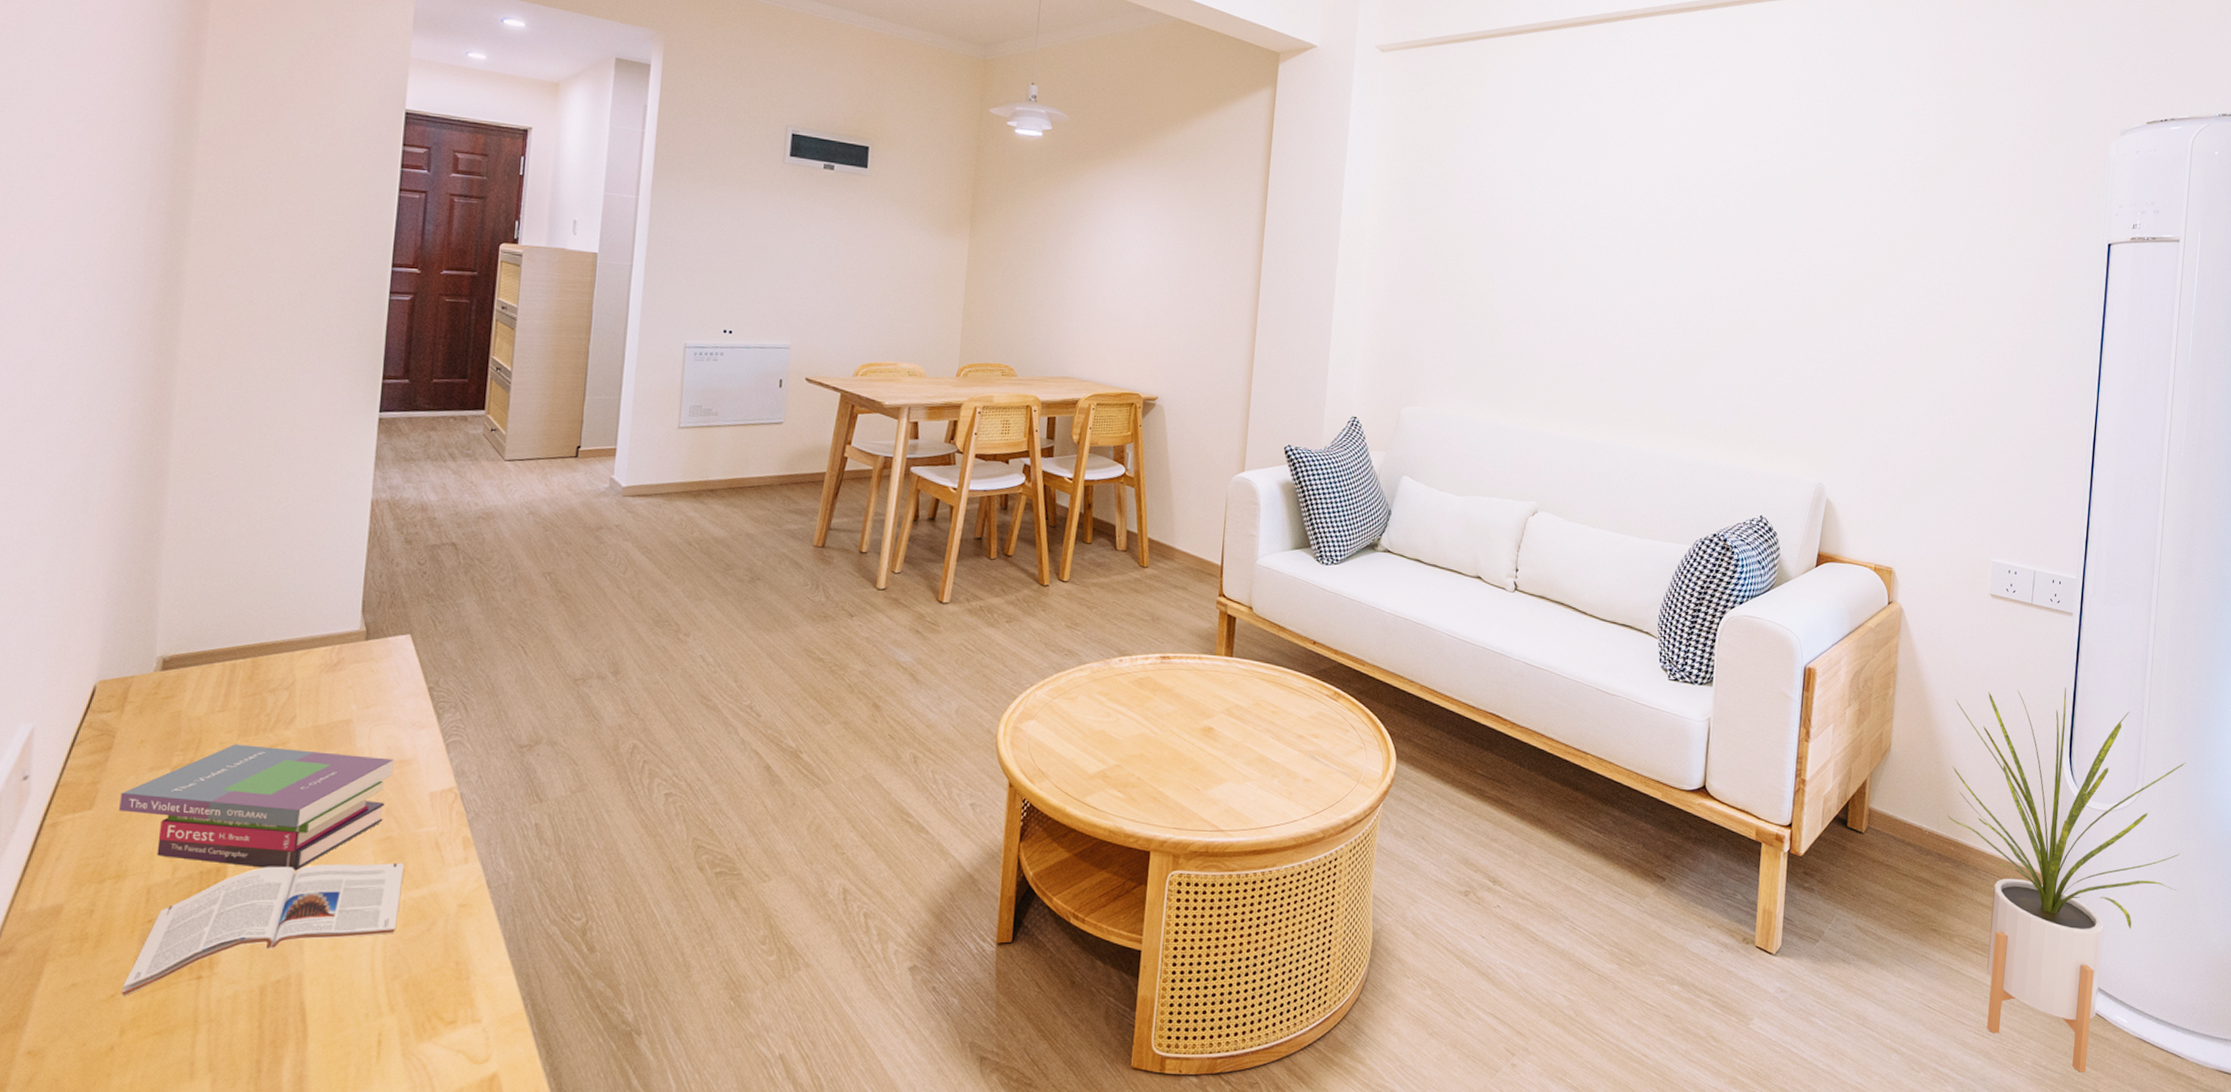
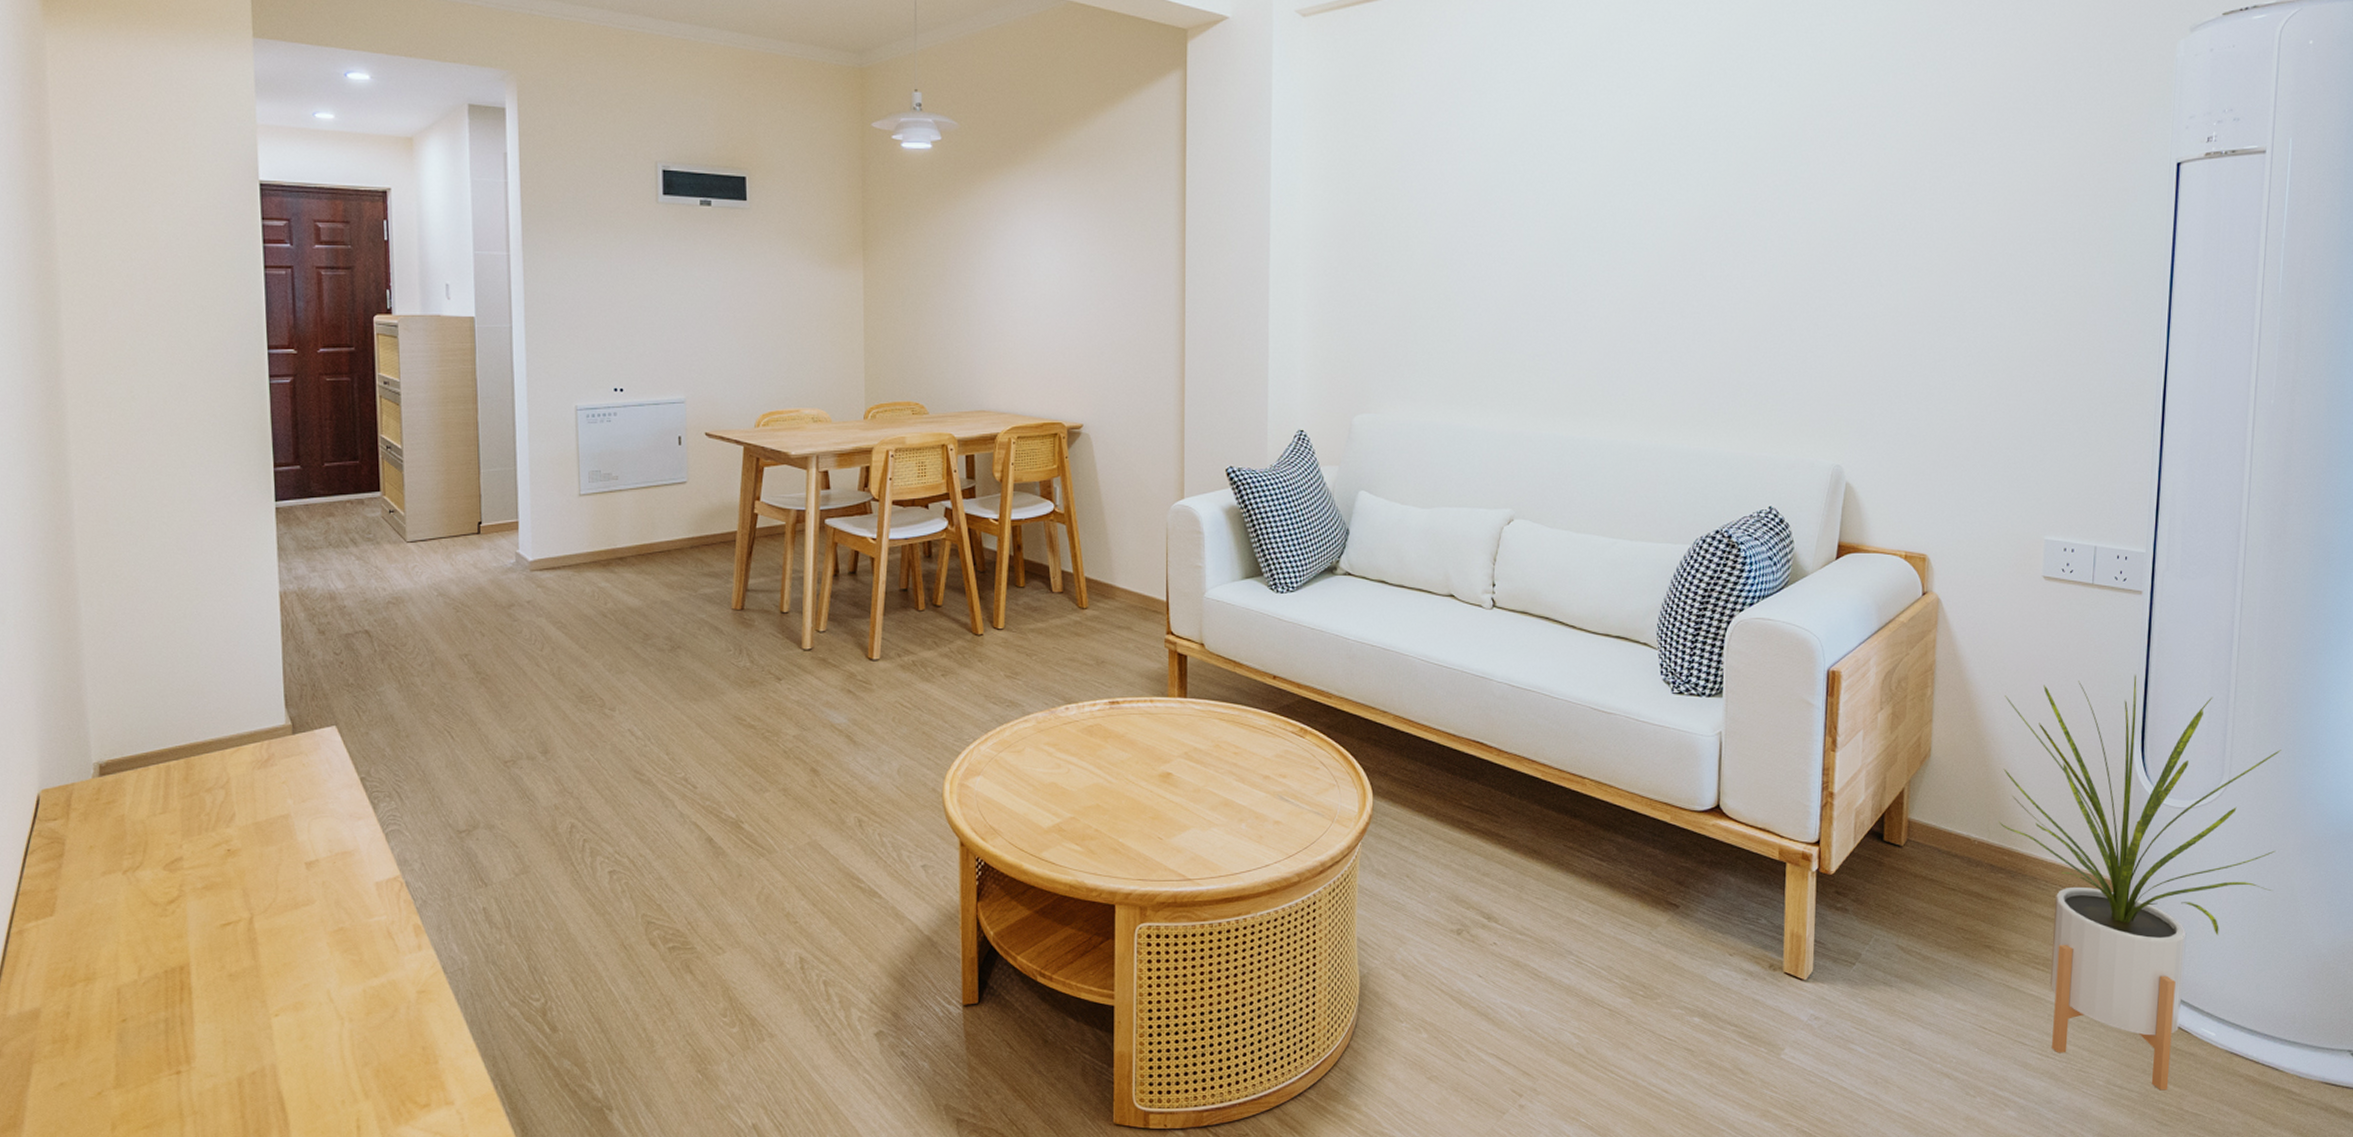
books: present [119,744,394,871] -> none [78,845,337,966]
magazine: present [121,862,405,997] -> none [107,953,361,1094]

